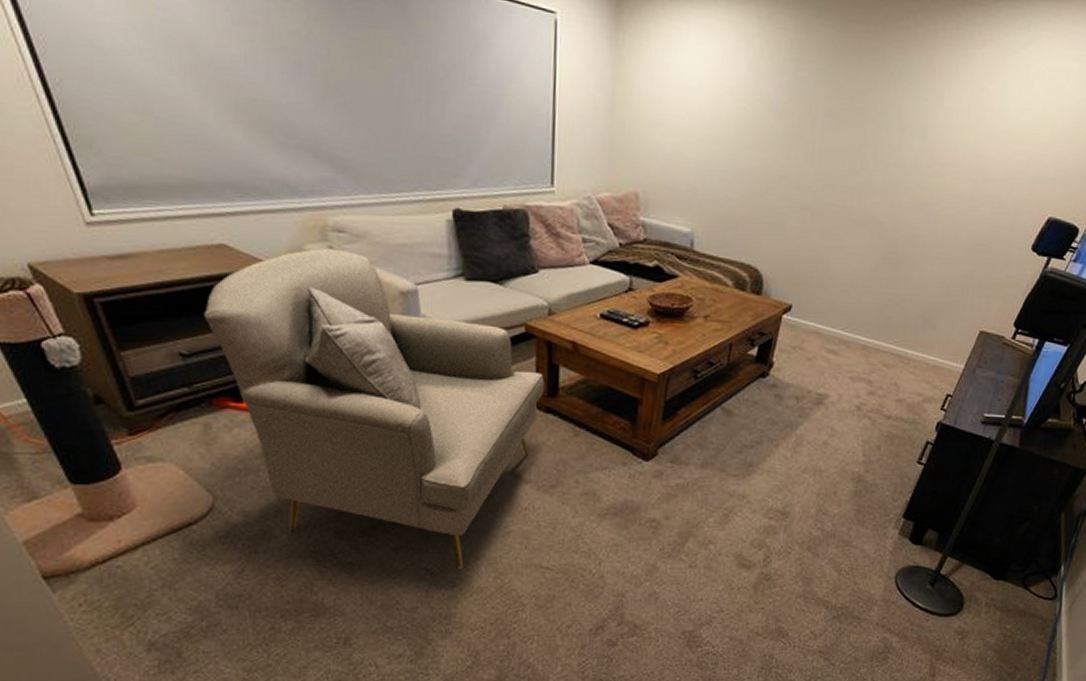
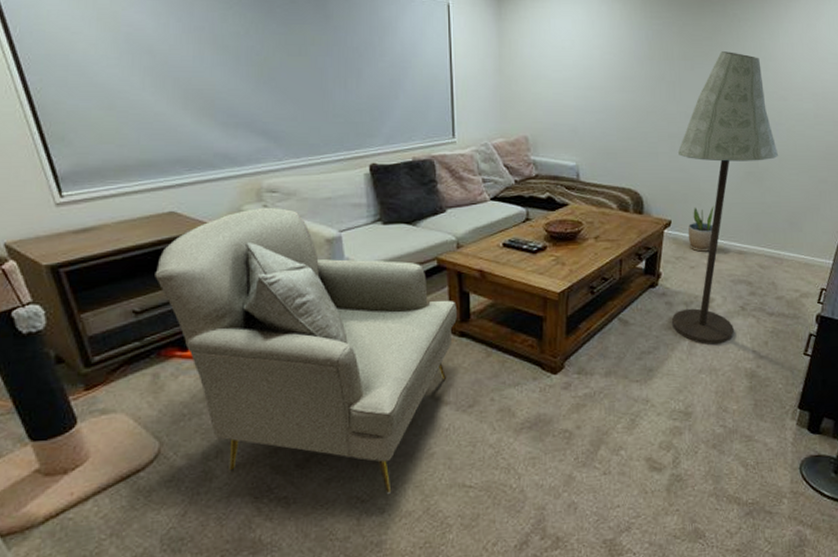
floor lamp: none [778,111,923,444] -> present [671,51,779,345]
potted plant: none [808,292,842,343] -> present [688,206,714,252]

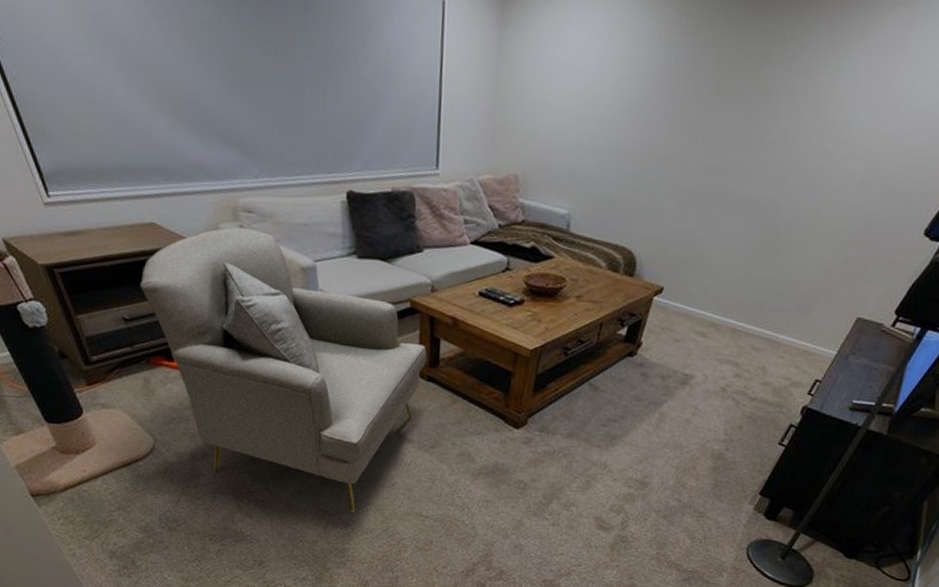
floor lamp: present [671,51,779,345] -> none [643,87,811,422]
potted plant: present [688,206,714,252] -> none [678,275,715,326]

